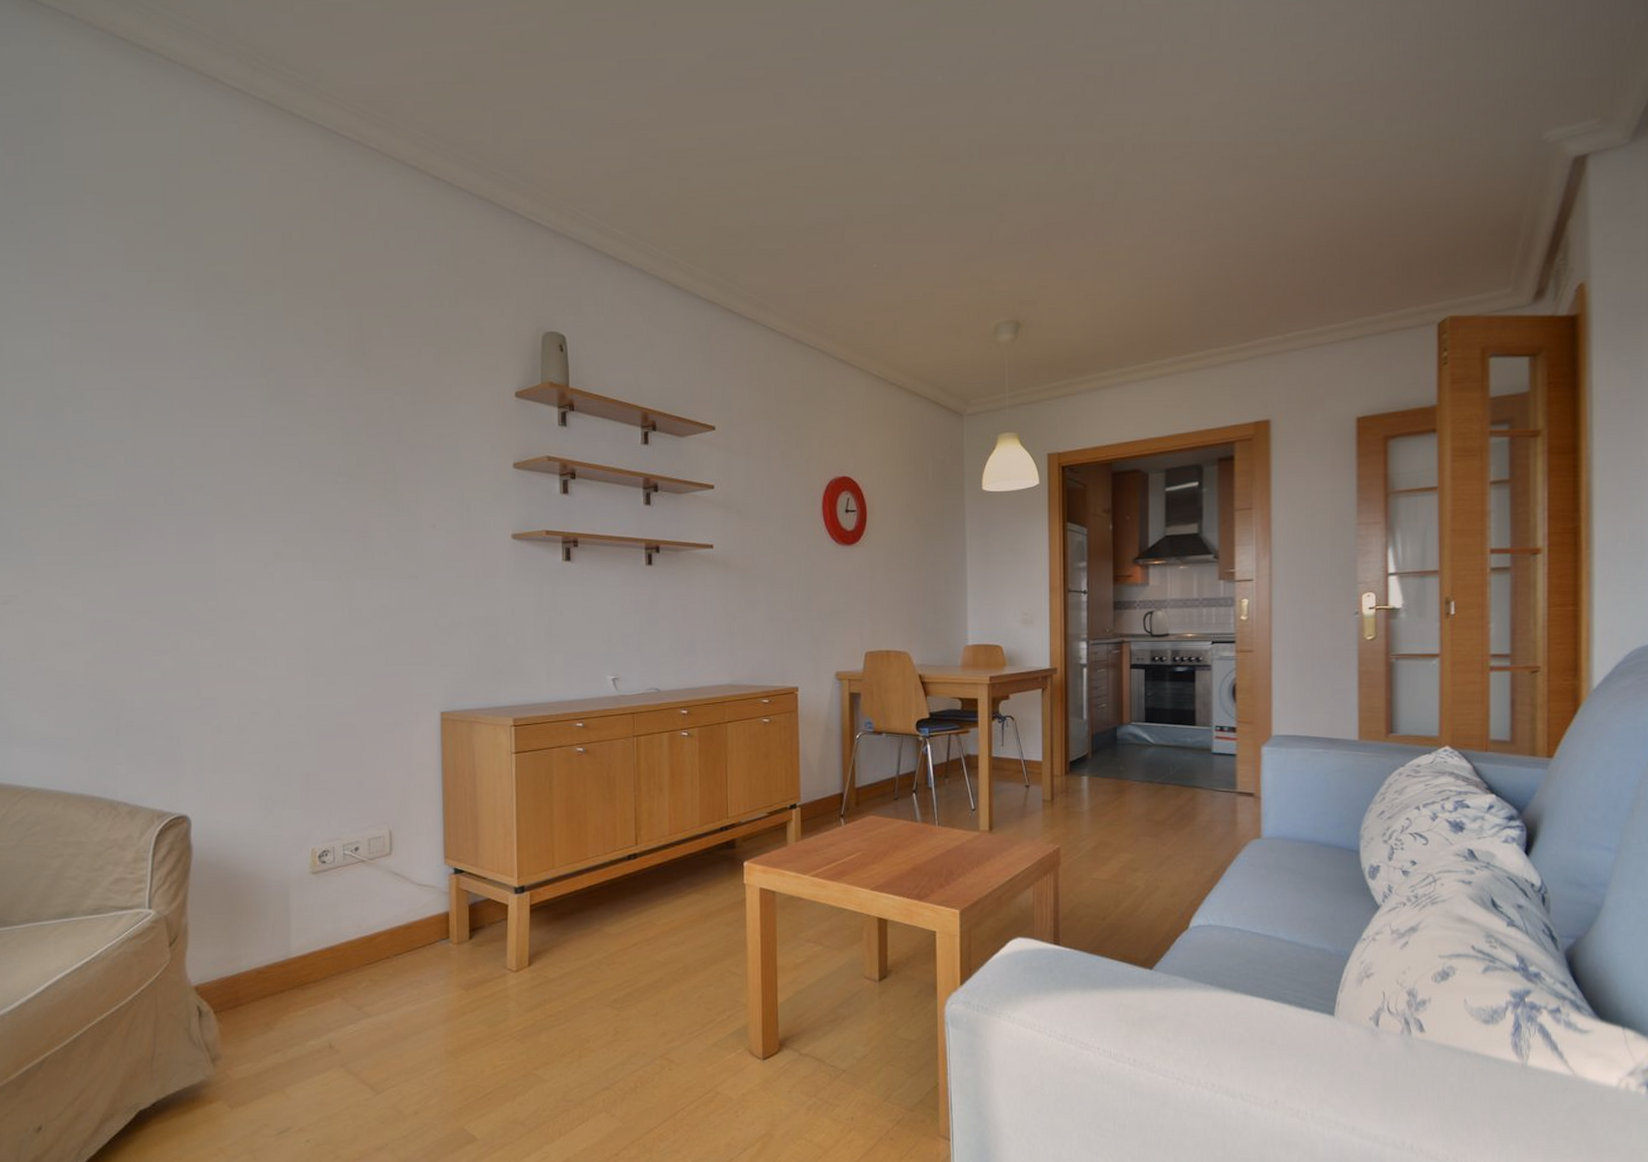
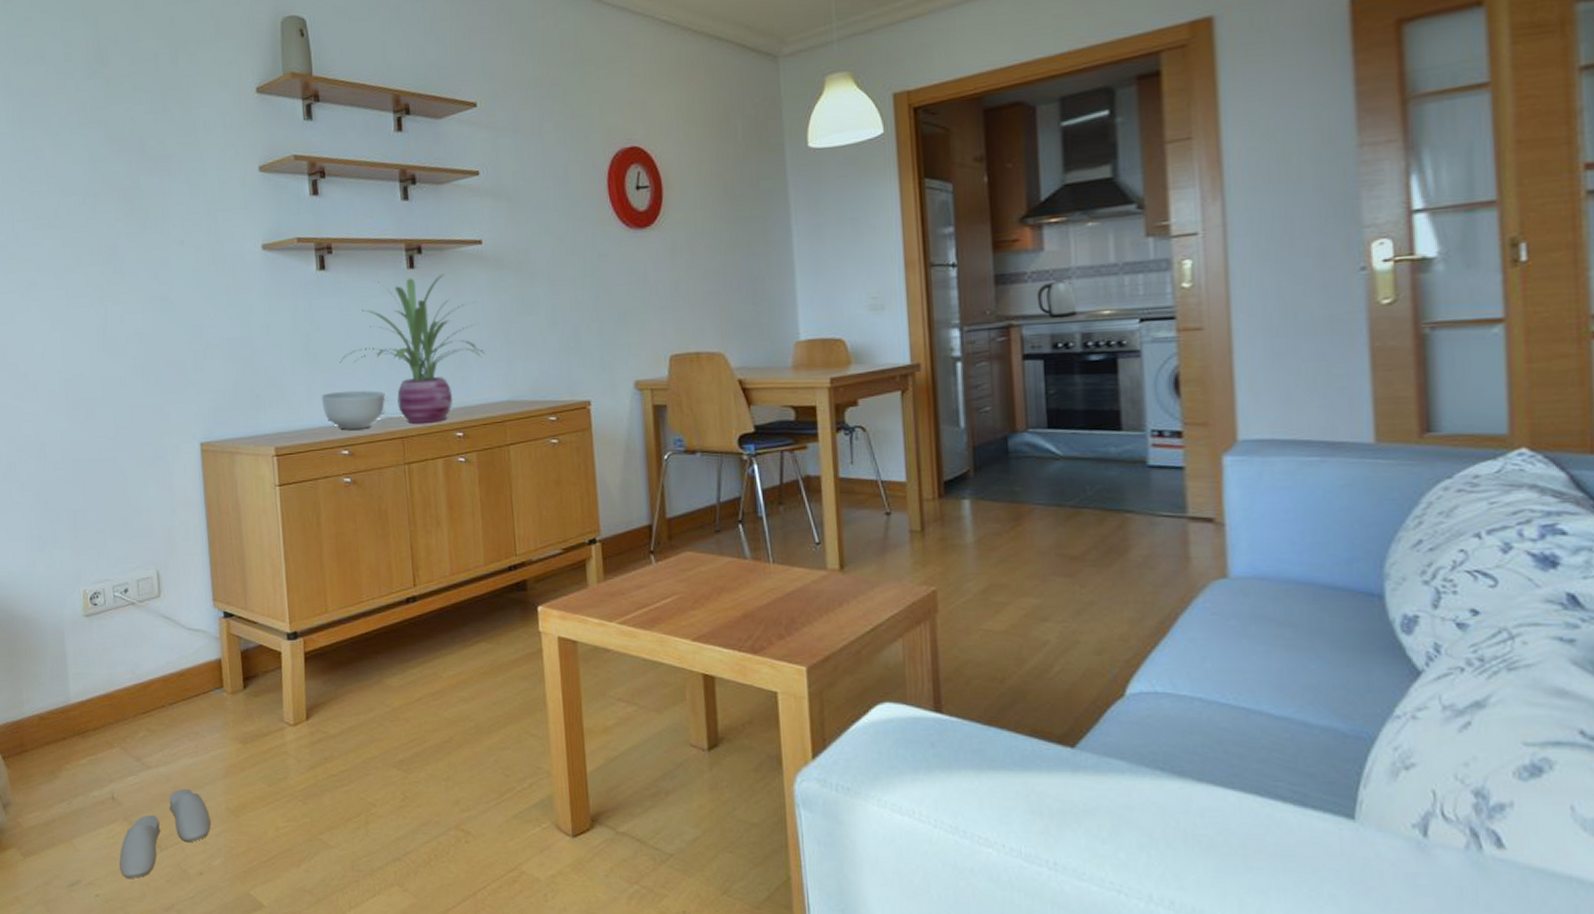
slippers: none [333,1034,429,1122] -> present [119,788,211,878]
bowl: none [560,670,619,705] -> present [321,390,385,430]
decorative plant: none [579,572,711,702] -> present [340,274,485,425]

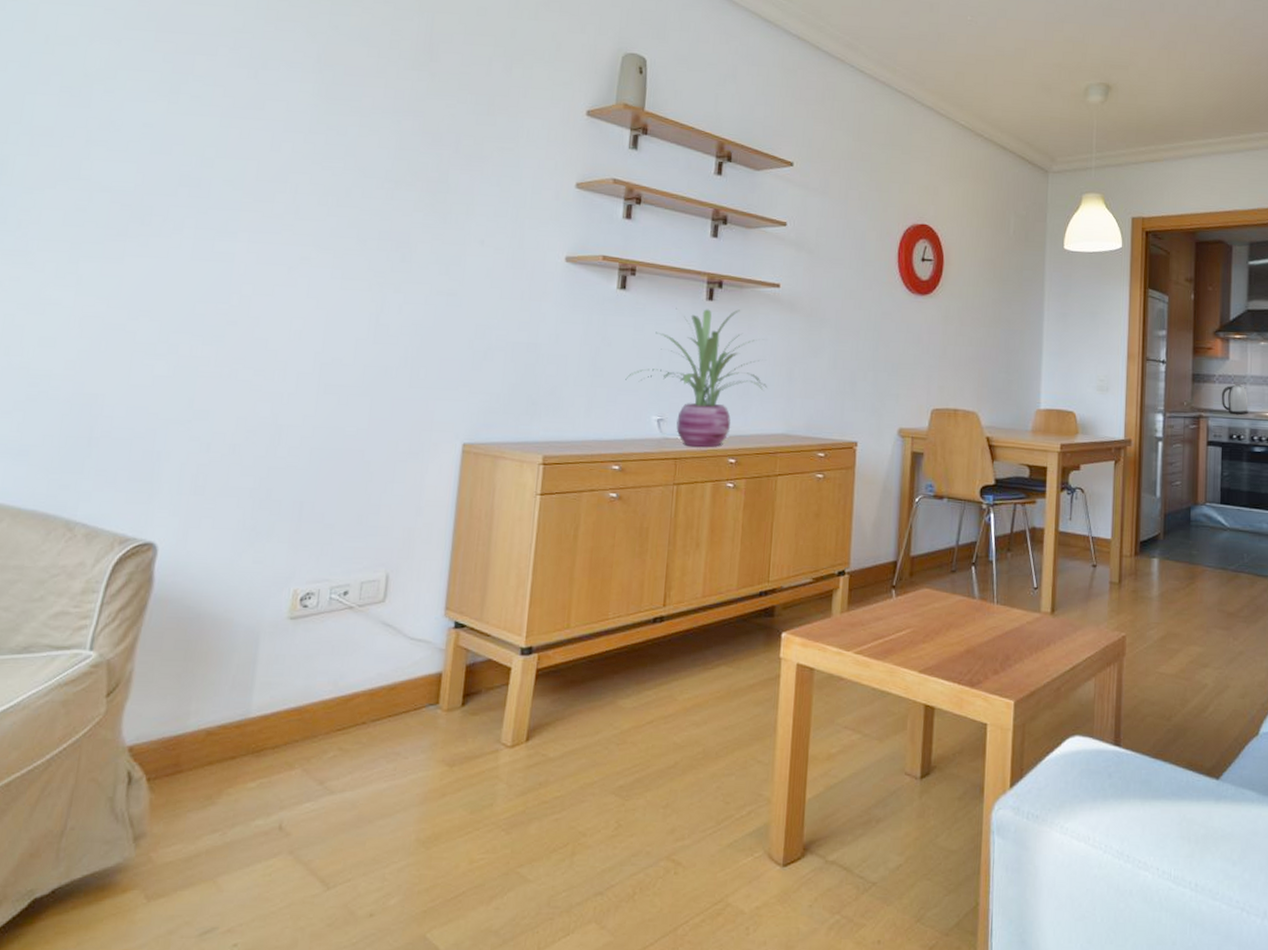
slippers: present [119,788,211,878] -> none [271,816,395,923]
bowl: present [321,390,385,430] -> none [600,407,666,447]

